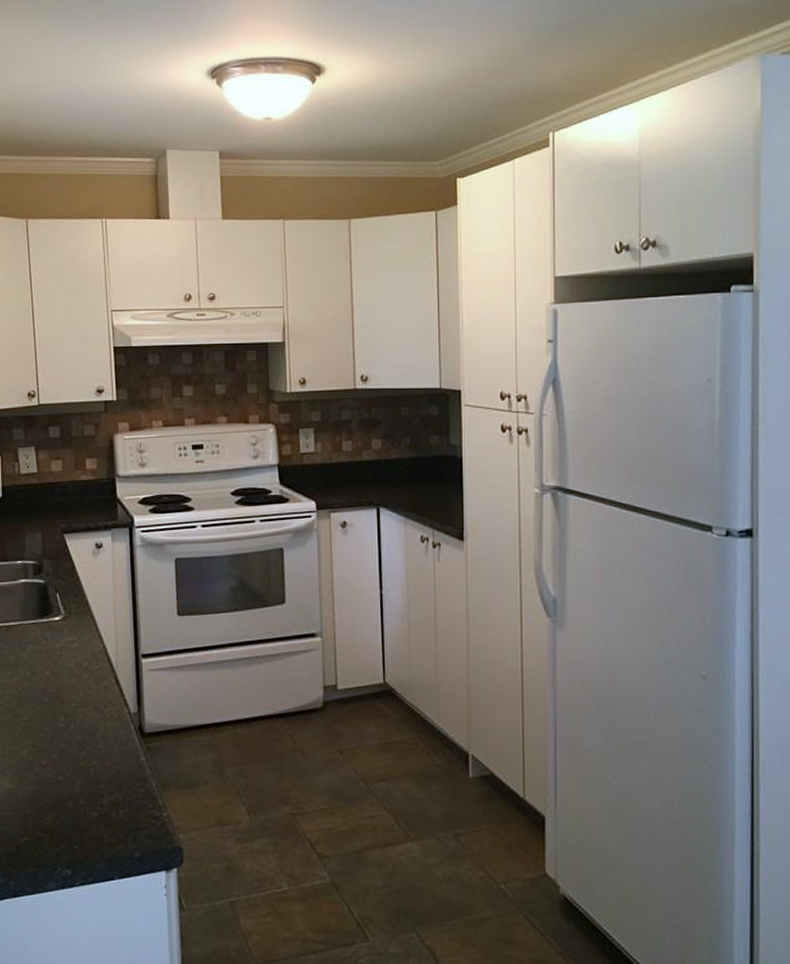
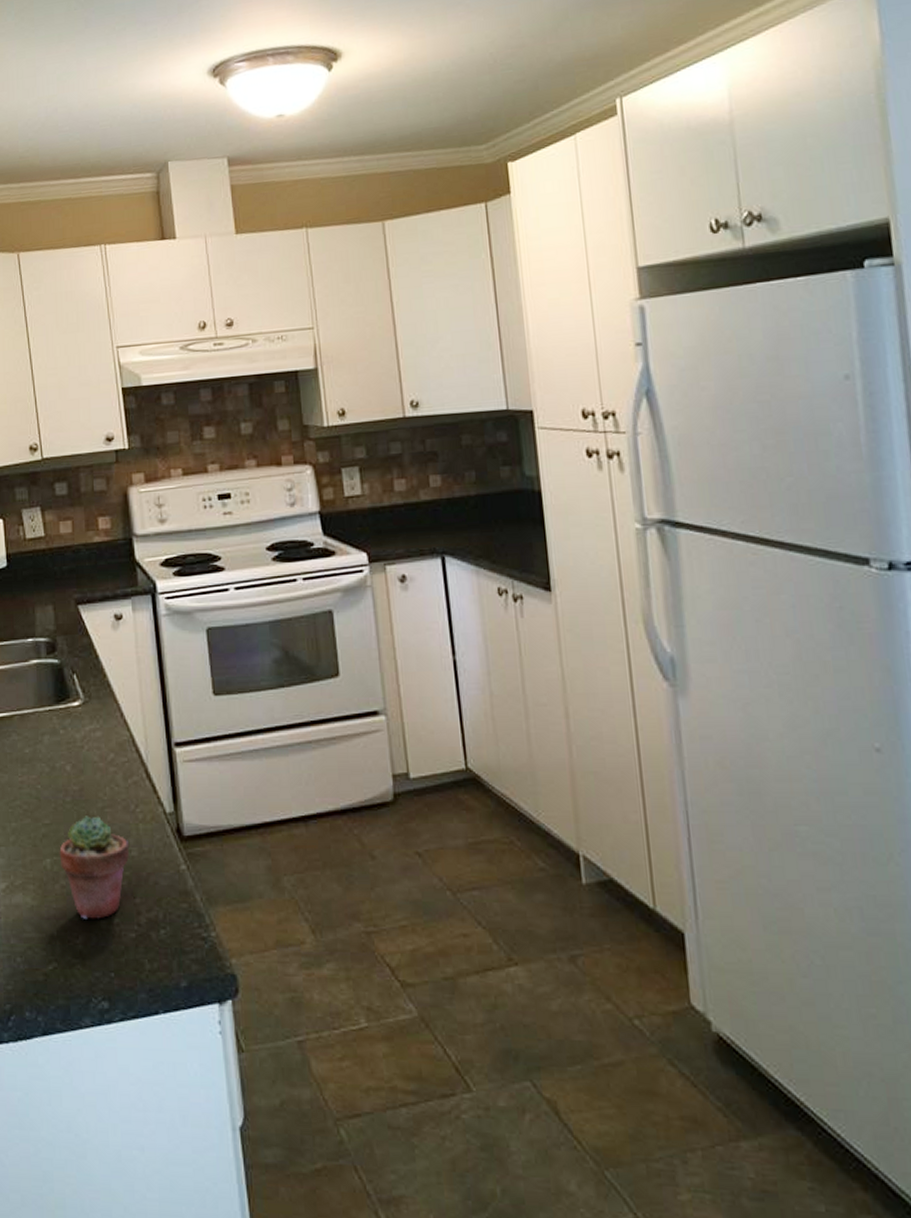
potted succulent: none [35,714,98,801] -> present [59,816,130,919]

